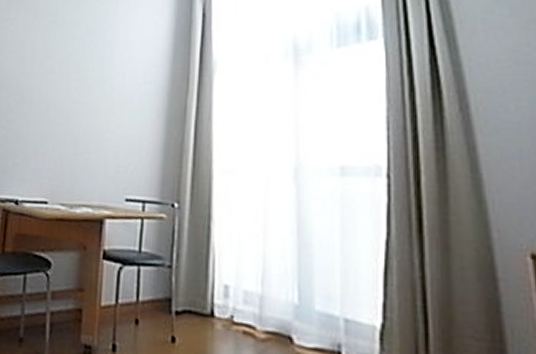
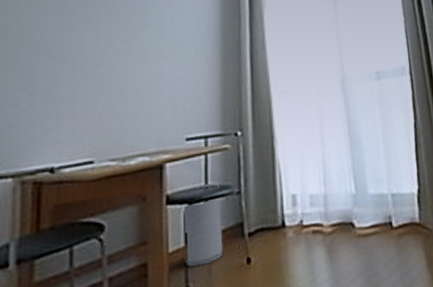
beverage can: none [114,248,152,329] -> present [183,182,223,267]

